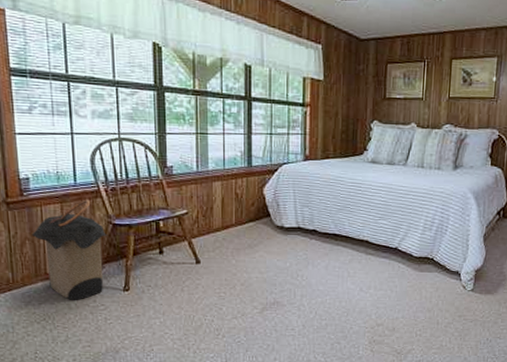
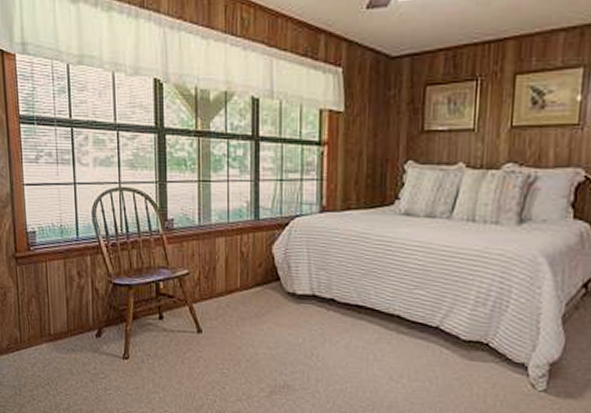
laundry hamper: present [31,199,107,300] -> none [37,255,107,366]

